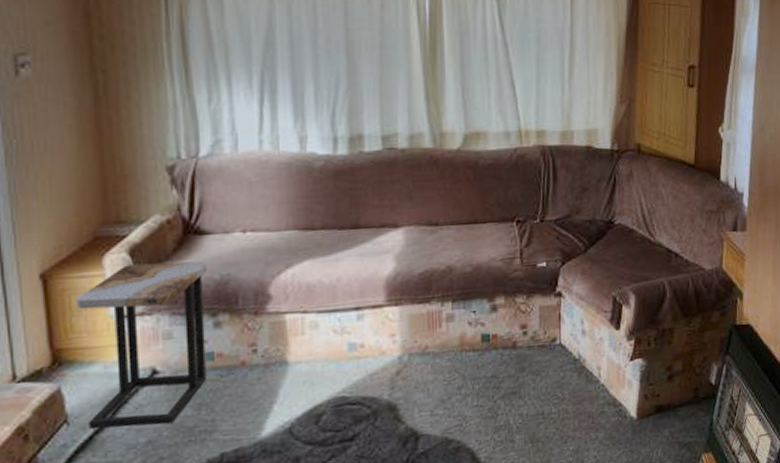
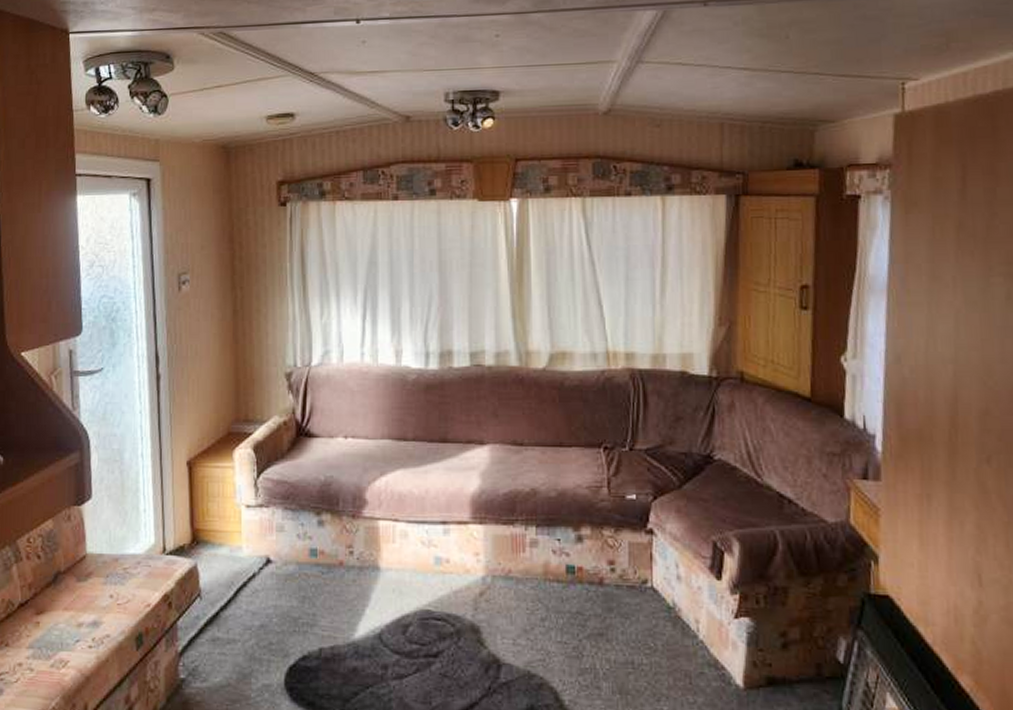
side table: present [77,261,208,430] -> none [212,460,315,613]

